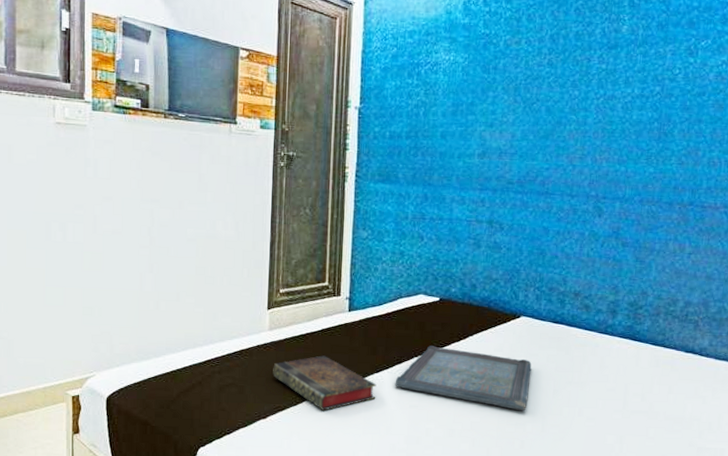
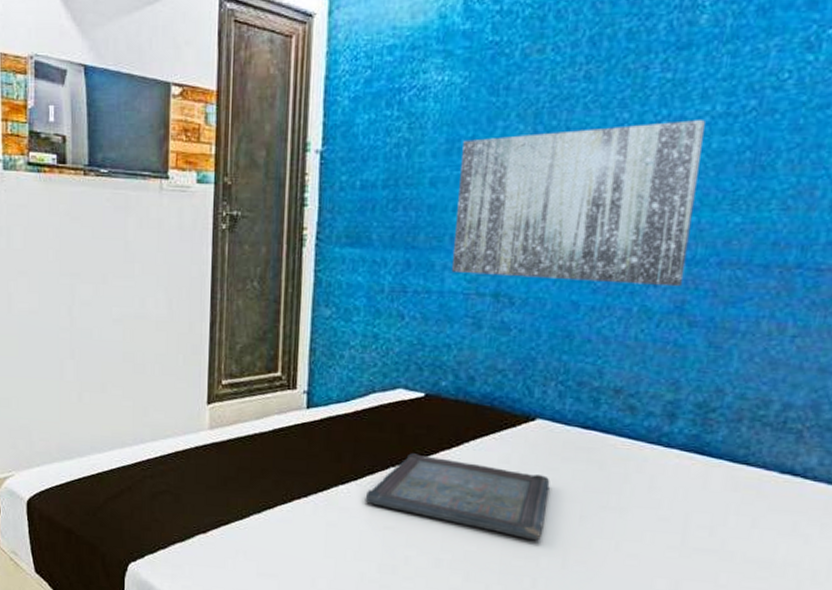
book: present [273,355,377,411] -> none [214,461,342,528]
wall art: none [458,98,628,218] -> present [452,120,705,287]

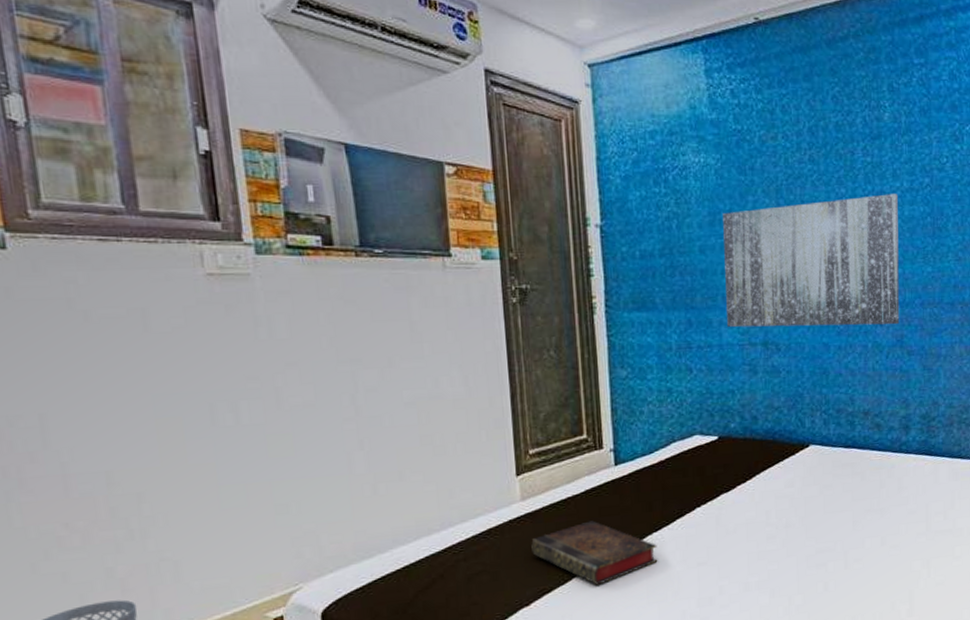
book: none [214,461,342,528] -> present [531,521,658,585]
serving tray: present [365,453,550,541] -> none [678,491,827,550]

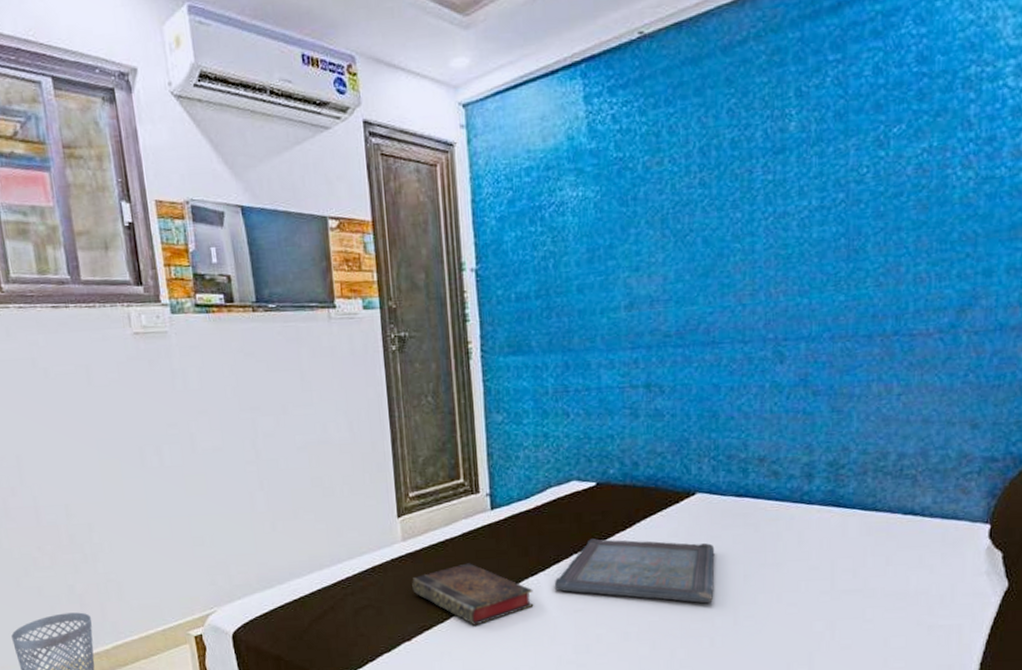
serving tray: none [678,491,827,550] -> present [554,538,715,604]
wall art: present [723,194,900,327] -> none [602,214,804,369]

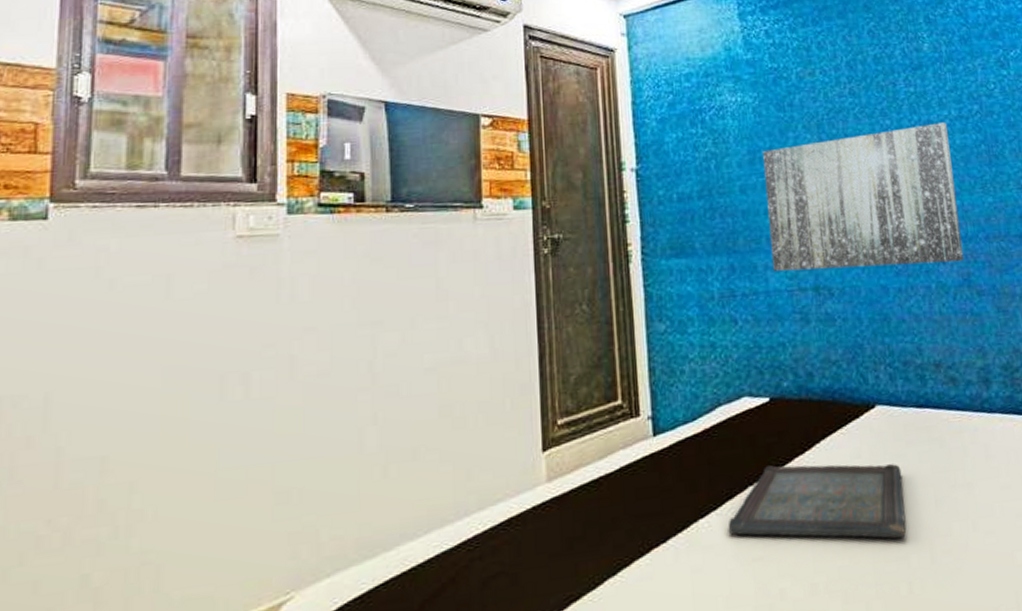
book: present [412,563,534,625] -> none [557,505,705,590]
wall art: none [602,214,804,369] -> present [763,122,964,271]

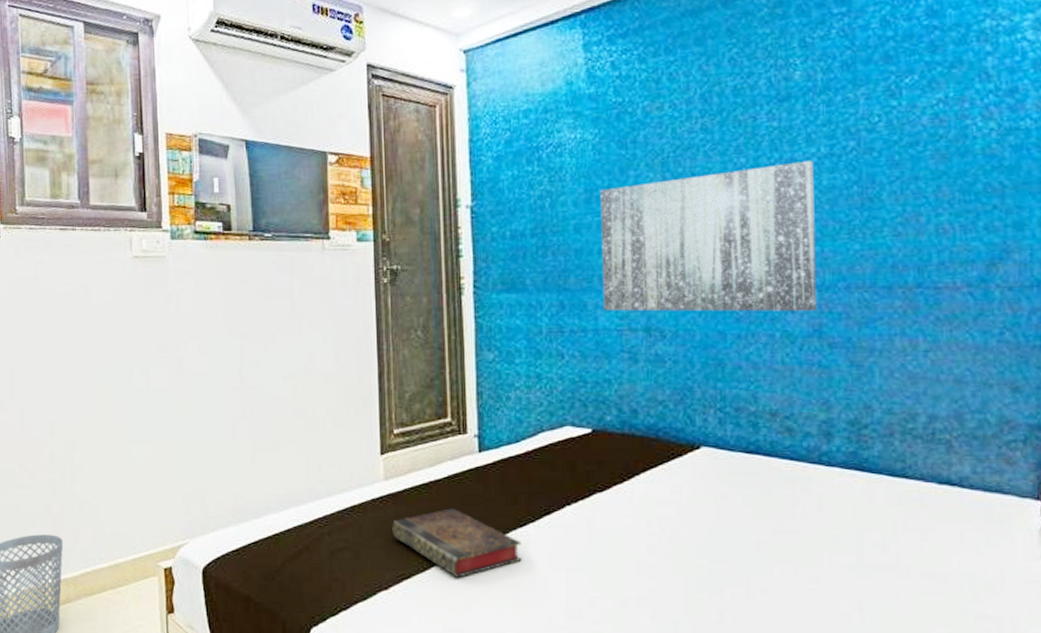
book: none [557,505,705,590] -> present [392,508,522,578]
serving tray: present [728,464,906,539] -> none [544,490,723,571]

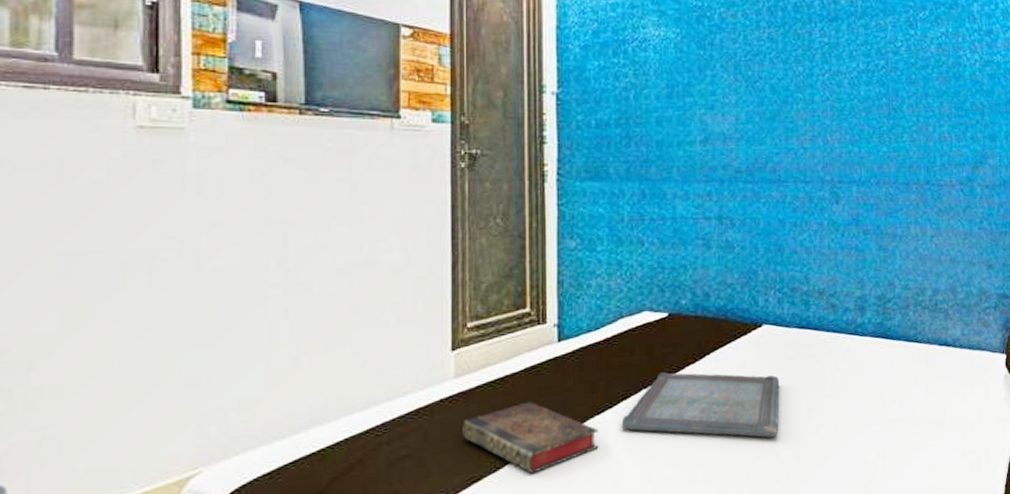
serving tray: none [544,490,723,571] -> present [621,372,780,438]
wall art: present [600,161,817,312] -> none [681,74,856,203]

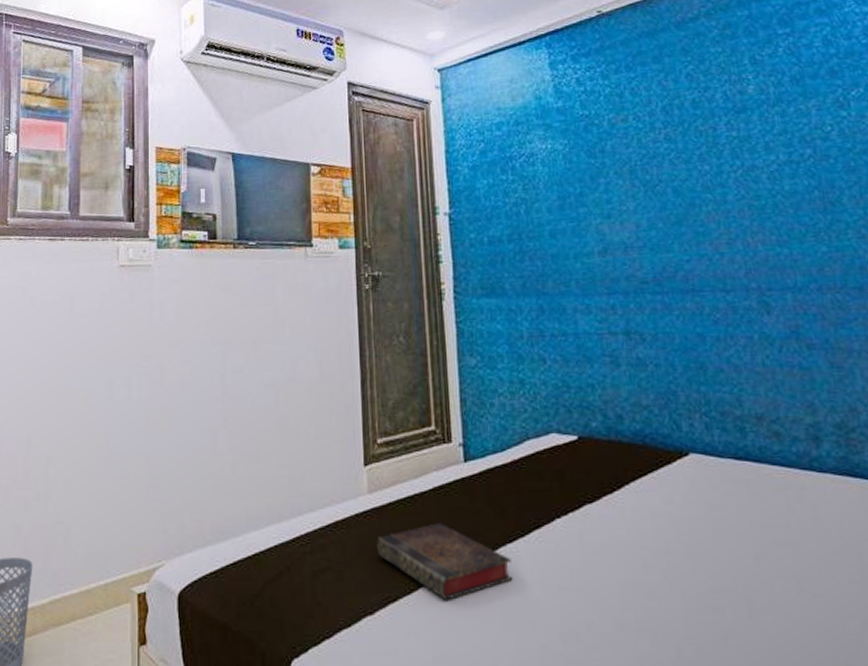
serving tray: present [621,372,780,438] -> none [535,501,722,589]

